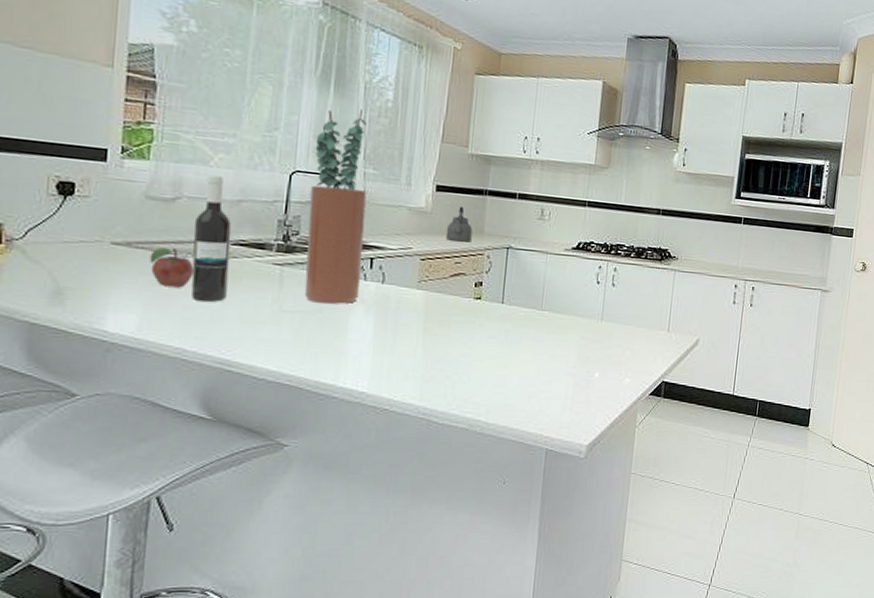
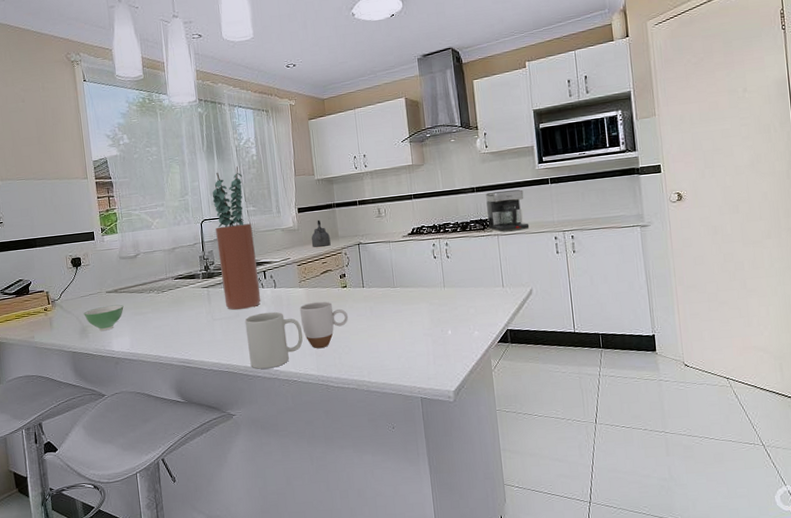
bowl: none [63,263,138,300] -> present [84,304,124,332]
fruit: present [149,247,194,288] -> none [129,289,156,316]
wine bottle: present [190,175,232,303] -> none [150,234,179,322]
mug: none [325,313,410,390] -> present [244,311,303,369]
mug: none [410,310,476,371] -> present [299,301,349,348]
coffee maker: none [667,219,713,270] -> present [486,189,530,232]

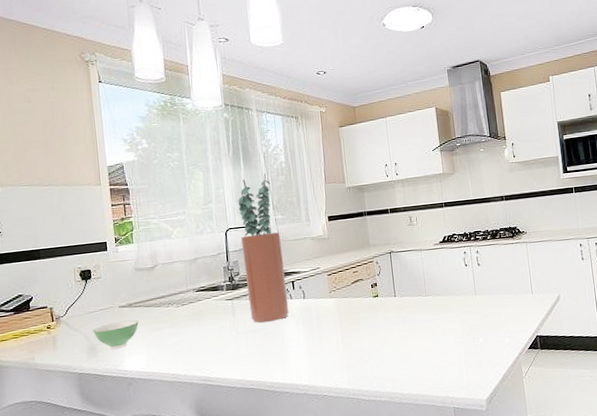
mug: present [244,311,303,369] -> none [271,323,334,385]
mug: present [299,301,349,348] -> none [329,311,380,361]
kettle: present [311,219,331,247] -> none [341,228,362,256]
coffee maker: present [486,189,530,232] -> none [514,198,556,240]

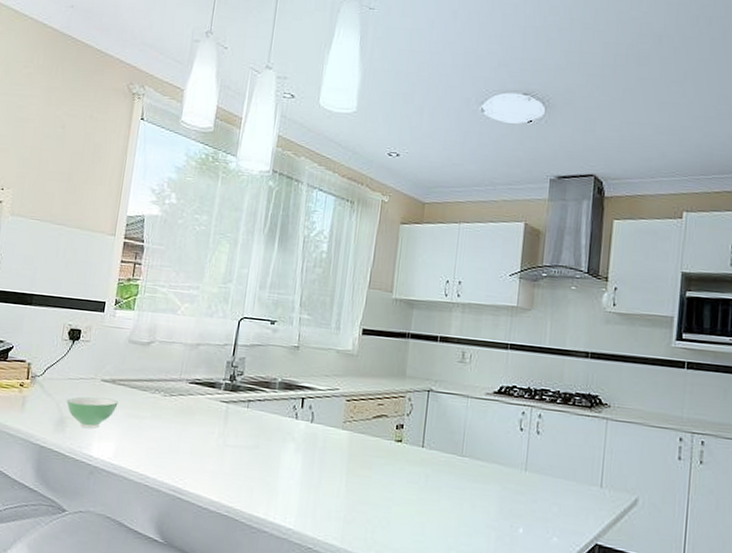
vase: present [238,173,289,323] -> none [244,261,304,441]

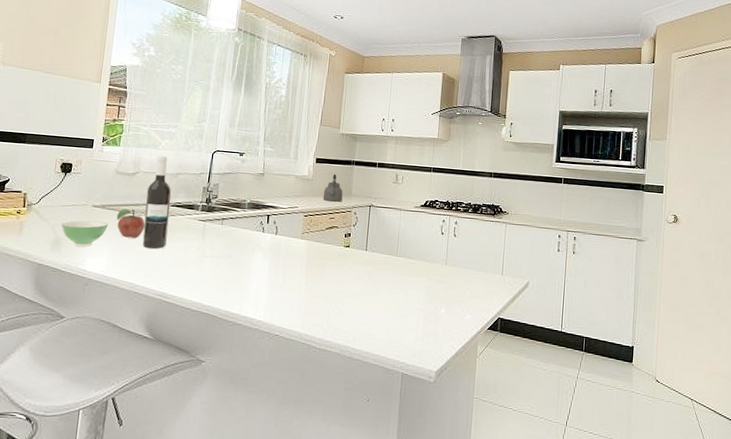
fruit: none [127,384,160,421] -> present [116,209,145,239]
wine bottle: none [155,322,191,435] -> present [142,156,172,250]
kettle: none [369,349,395,385] -> present [322,174,343,202]

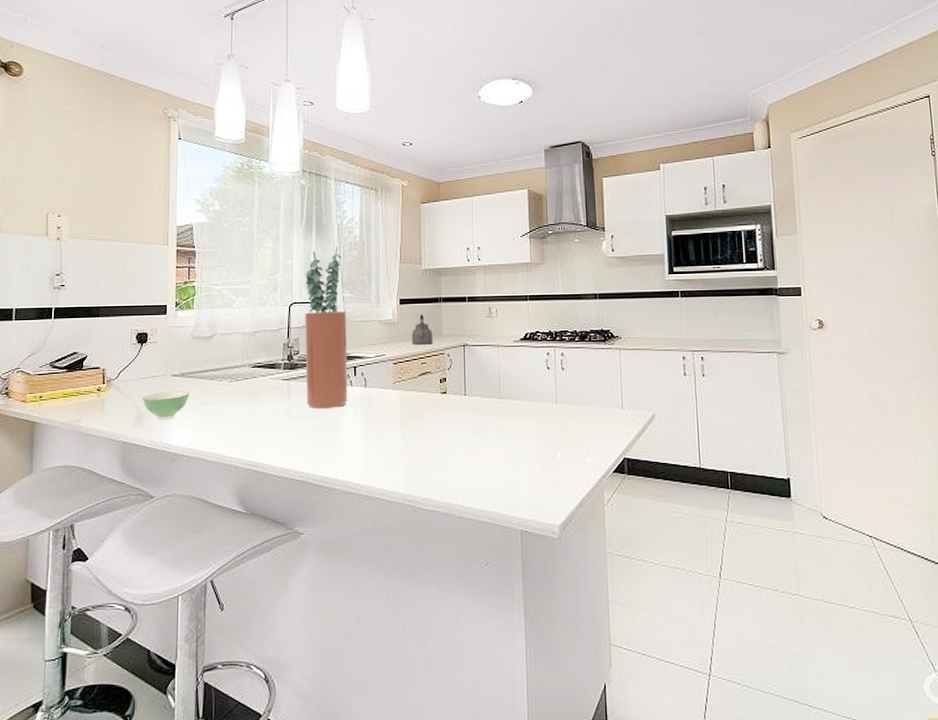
fruit: present [116,209,145,239] -> none [197,375,227,406]
wine bottle: present [142,156,172,250] -> none [225,315,252,416]
vase: none [219,103,266,251] -> present [305,247,348,410]

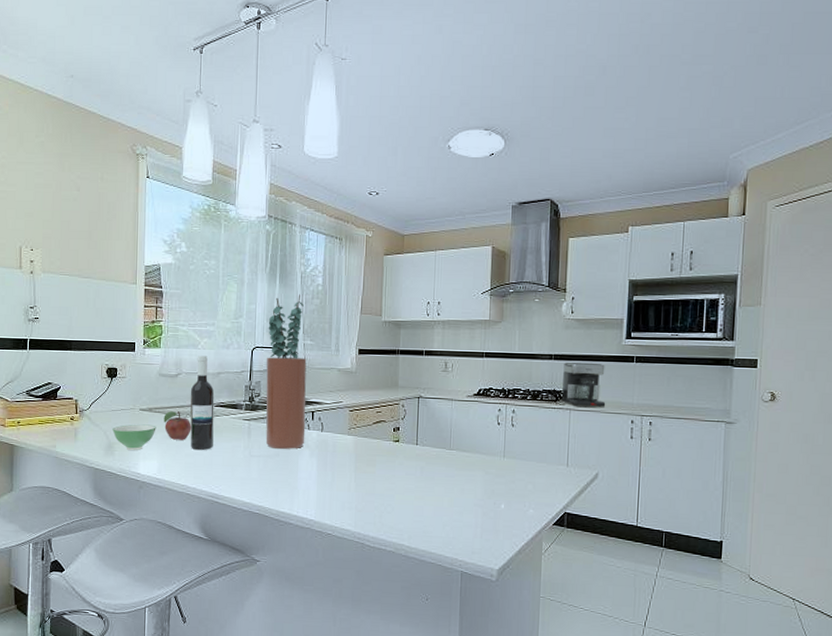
fruit: none [197,375,227,406] -> present [163,411,191,440]
wine bottle: none [225,315,252,416] -> present [190,356,215,451]
kettle: present [411,314,433,345] -> none [368,365,389,395]
coffee maker: none [609,300,656,346] -> present [562,363,606,408]

